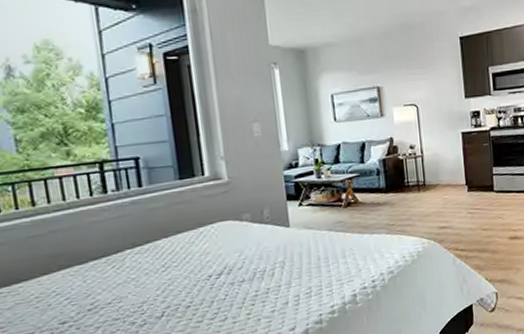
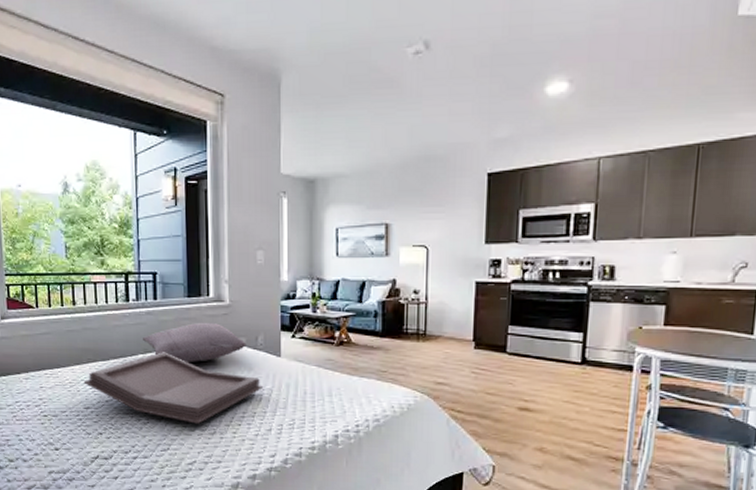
serving tray: none [56,242,274,315] -> present [84,352,263,424]
pillow: none [129,202,252,251] -> present [143,322,247,364]

